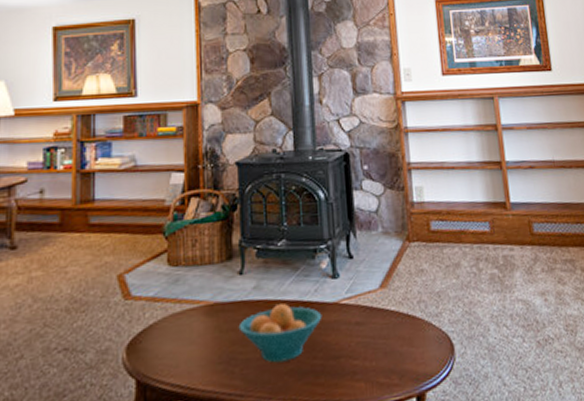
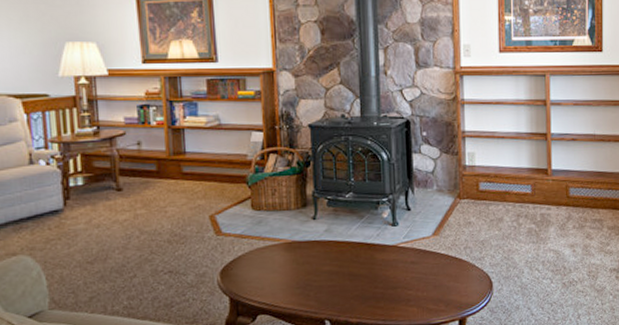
fruit bowl: present [238,304,322,363] -> none [312,244,383,290]

